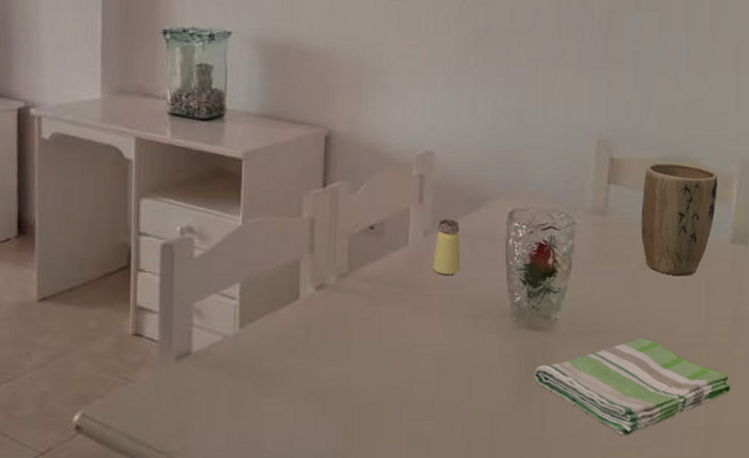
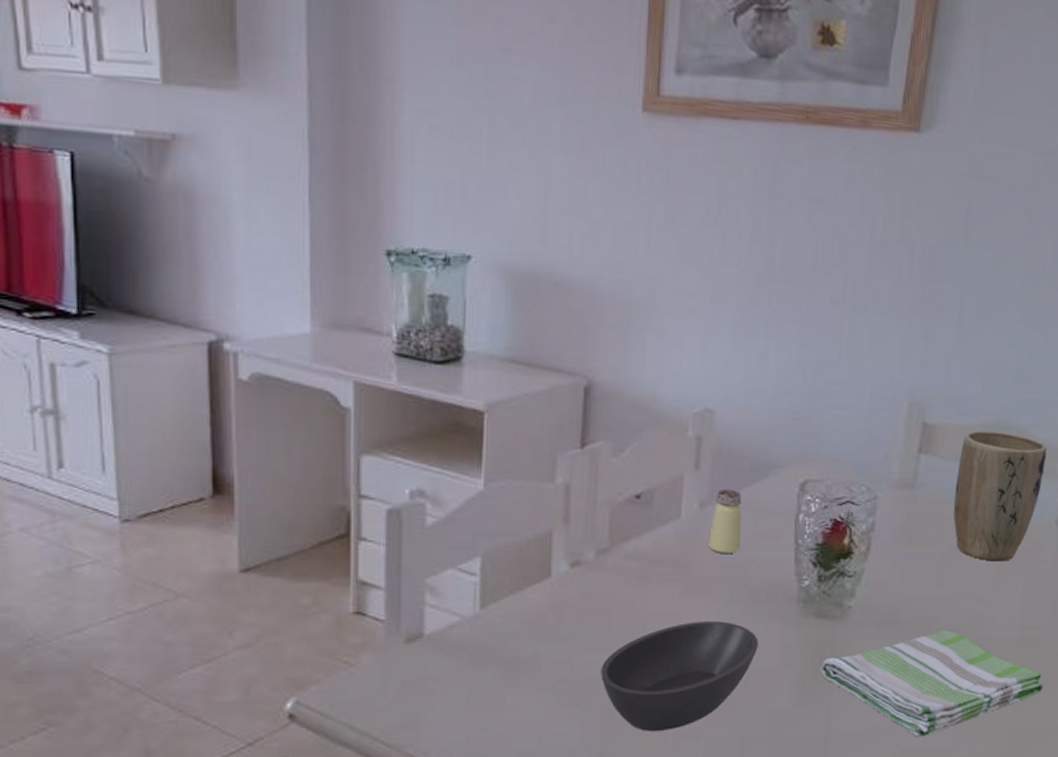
bowl: none [343,335,479,435] -> present [601,621,759,731]

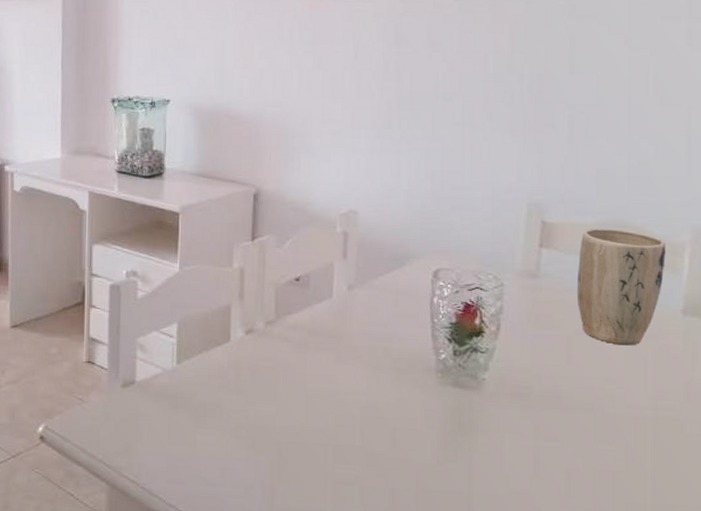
bowl: present [601,621,759,731] -> none [271,384,403,475]
saltshaker: present [708,488,742,555] -> none [356,274,384,329]
dish towel: present [819,630,1043,737] -> none [459,405,683,503]

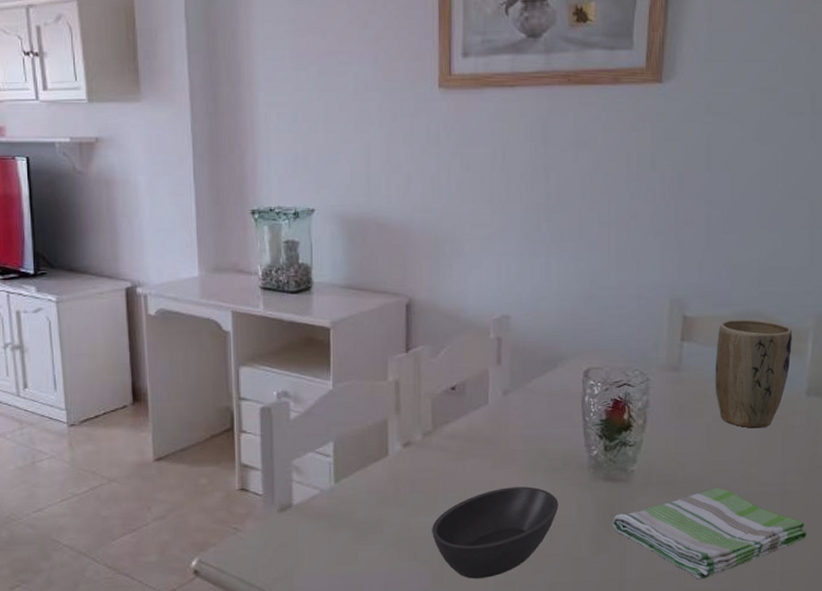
bowl: none [271,384,403,475] -> present [432,486,559,579]
dish towel: none [459,405,683,503] -> present [611,488,807,580]

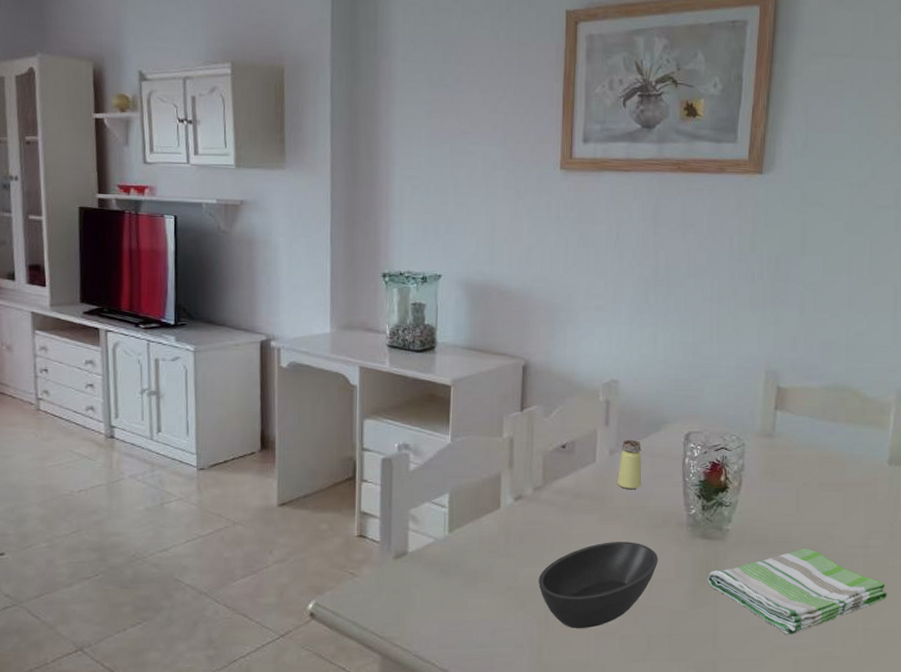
saltshaker: none [512,378,539,432] -> present [617,439,642,490]
plant pot: present [715,319,792,429] -> none [805,391,876,494]

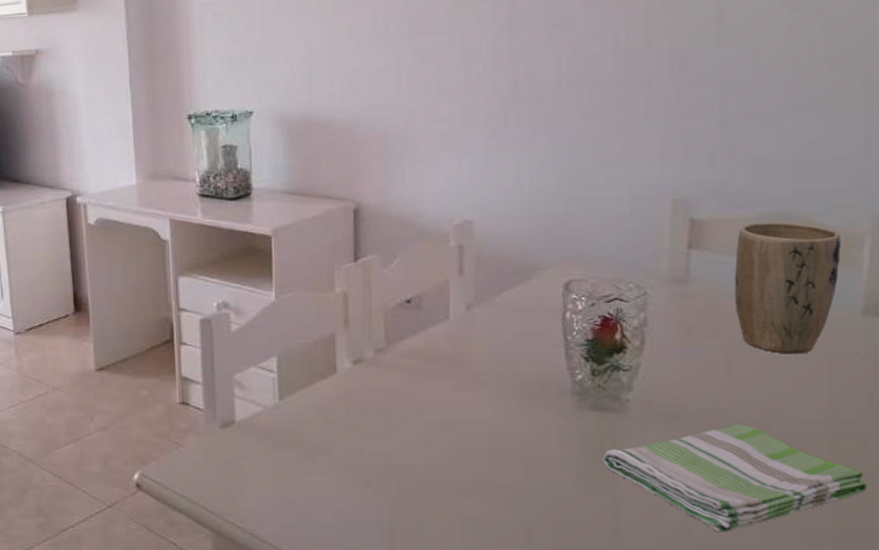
bowl: present [538,542,658,628] -> none [387,413,536,512]
saltshaker: present [617,439,642,490] -> none [478,291,510,351]
plant pot: none [805,391,876,494] -> present [734,221,841,354]

